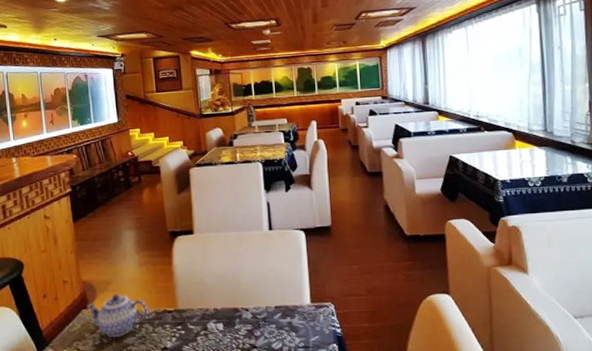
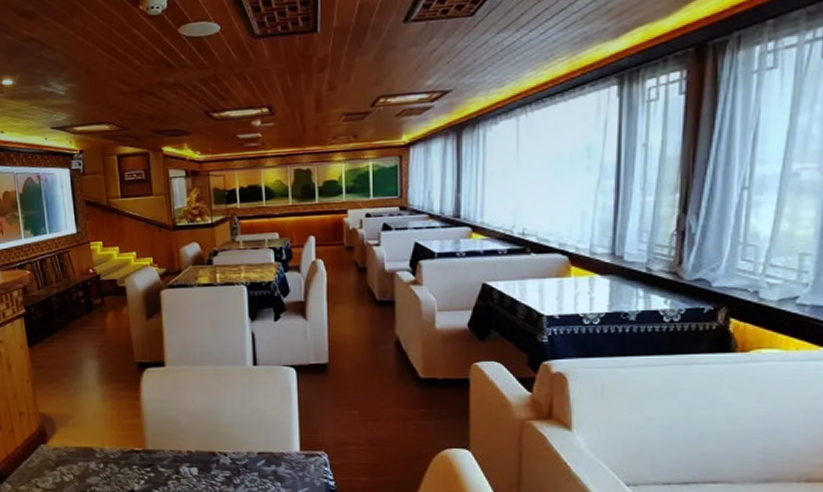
teapot: present [86,294,148,338] -> none [45,429,114,477]

